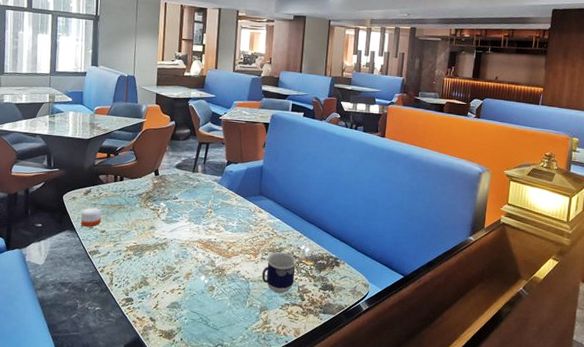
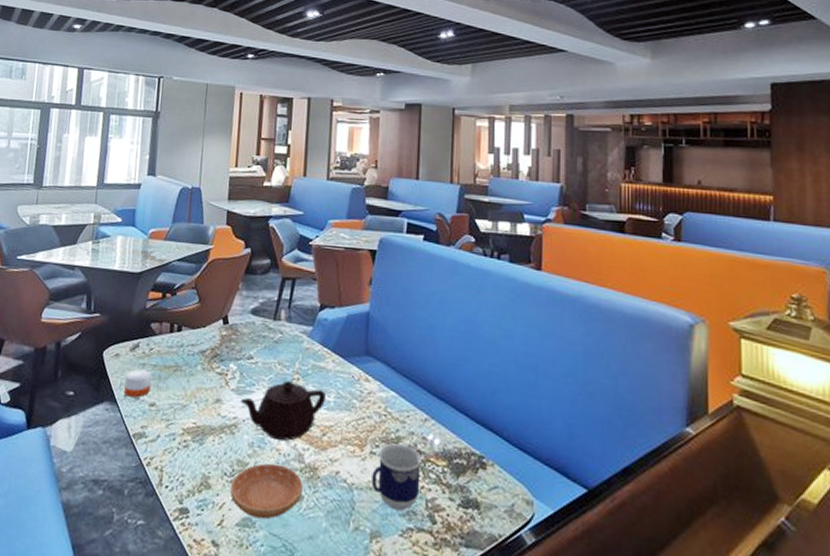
saucer: none [163,267,214,303] -> present [230,463,303,520]
teapot: none [169,213,231,253] -> present [240,380,326,441]

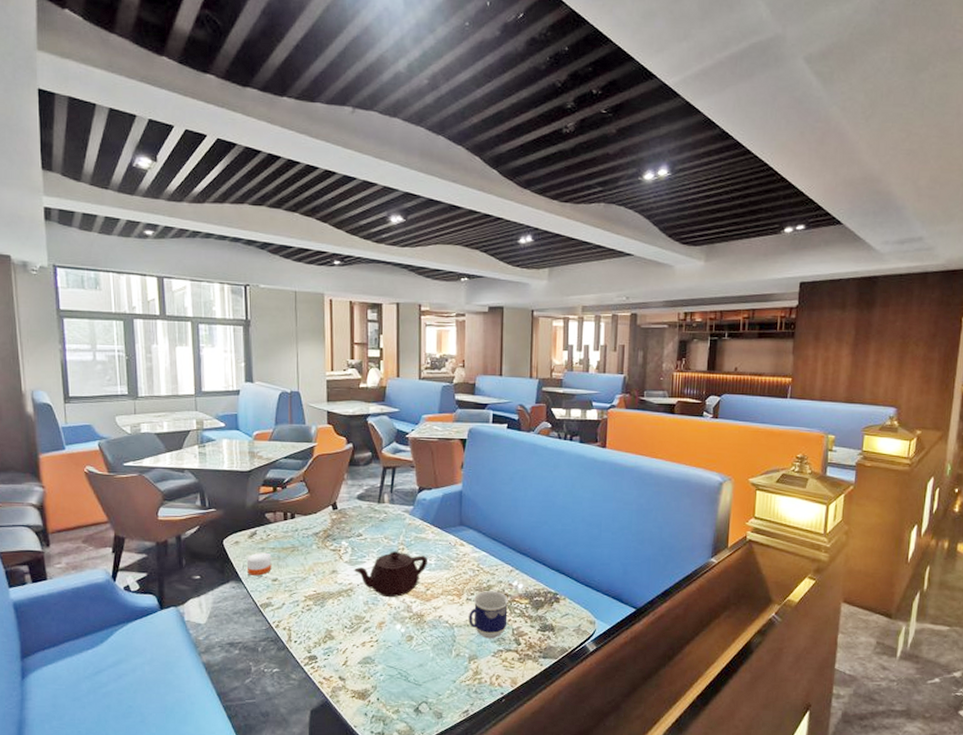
saucer: present [230,463,303,520] -> none [351,615,412,657]

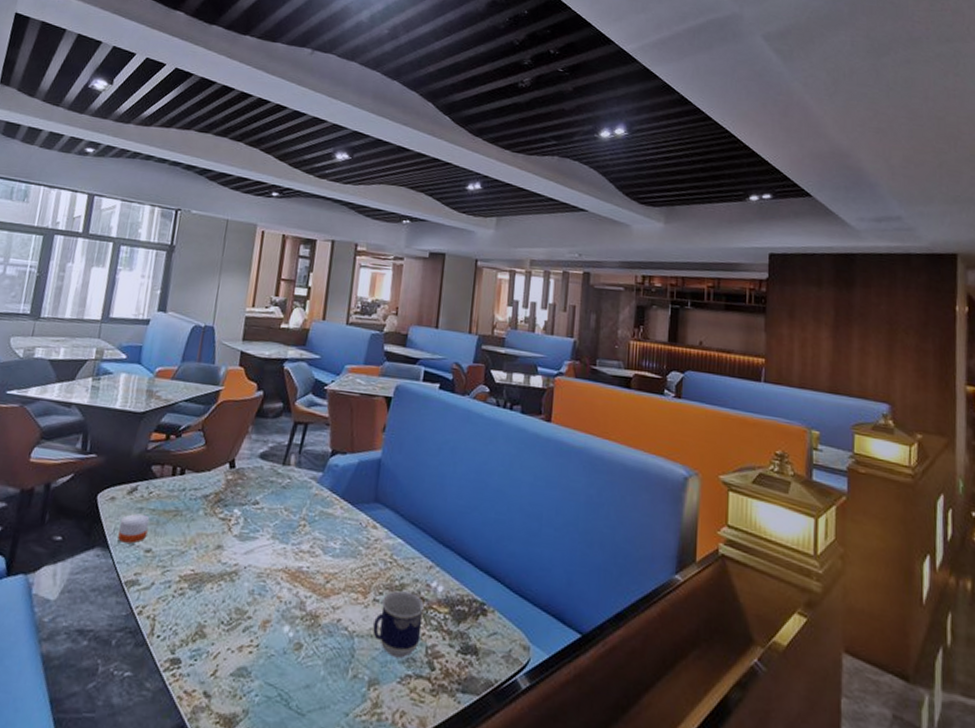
teapot: present [354,551,427,598] -> none [243,527,332,589]

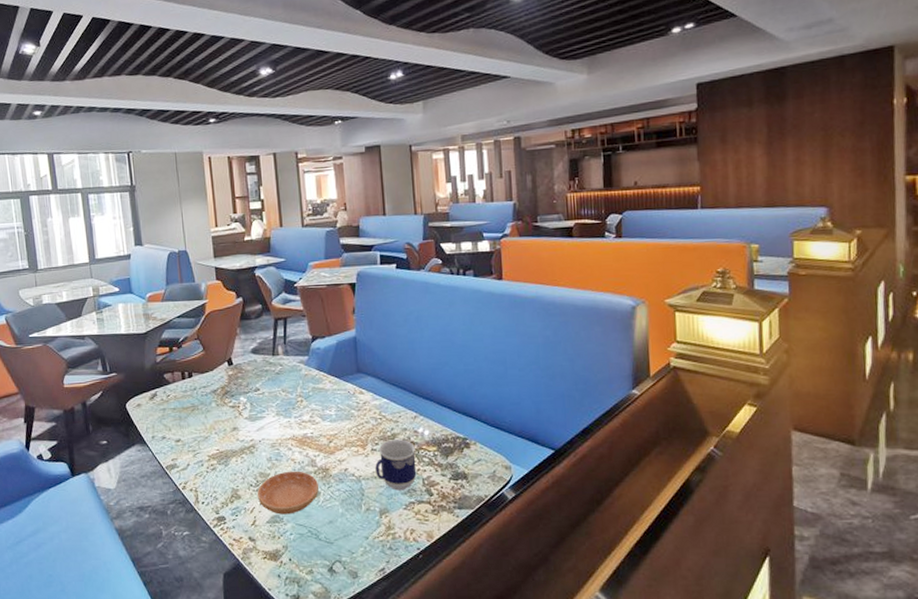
candle: present [118,513,150,544] -> none [149,413,174,437]
saucer: none [226,611,303,669] -> present [257,471,319,515]

